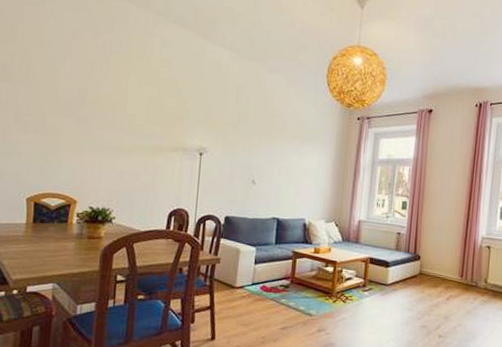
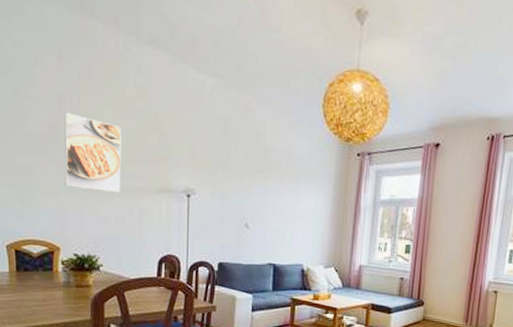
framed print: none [87,80,144,150] -> present [64,113,121,192]

